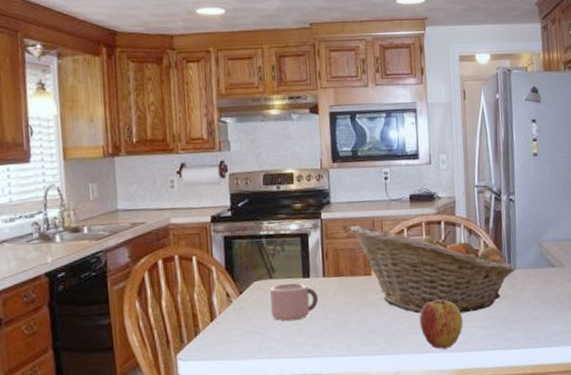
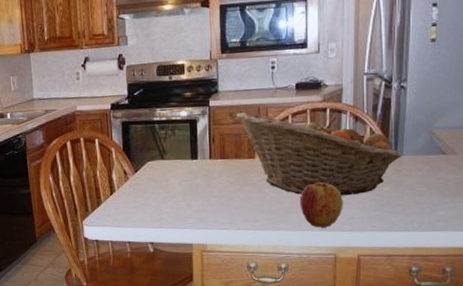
mug: present [270,282,318,322] -> none [161,163,205,197]

